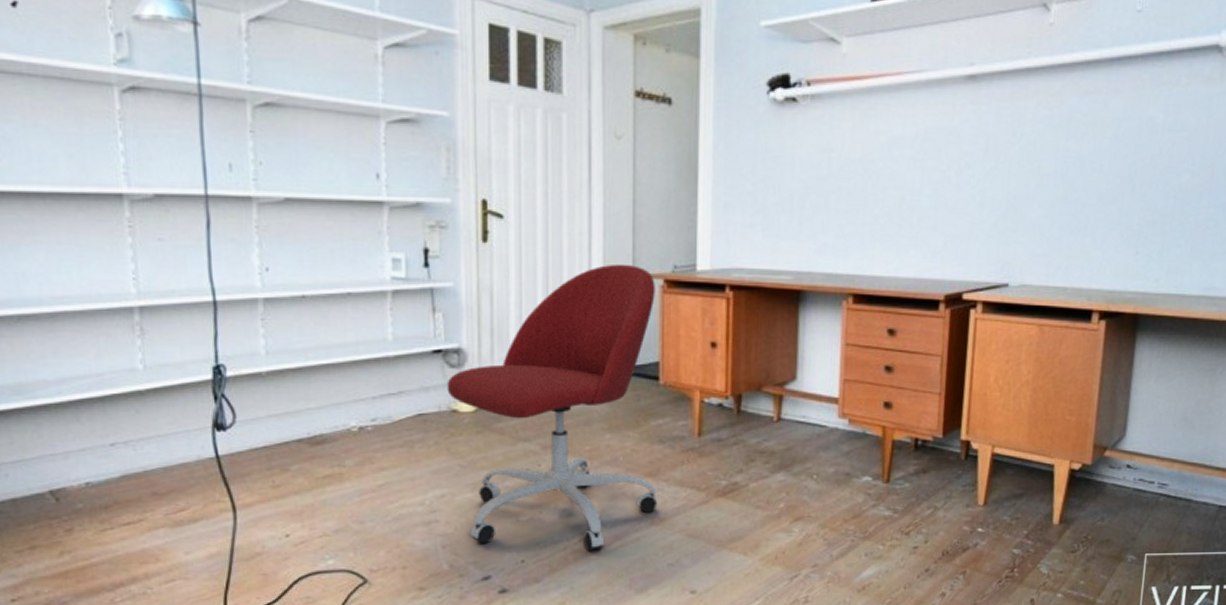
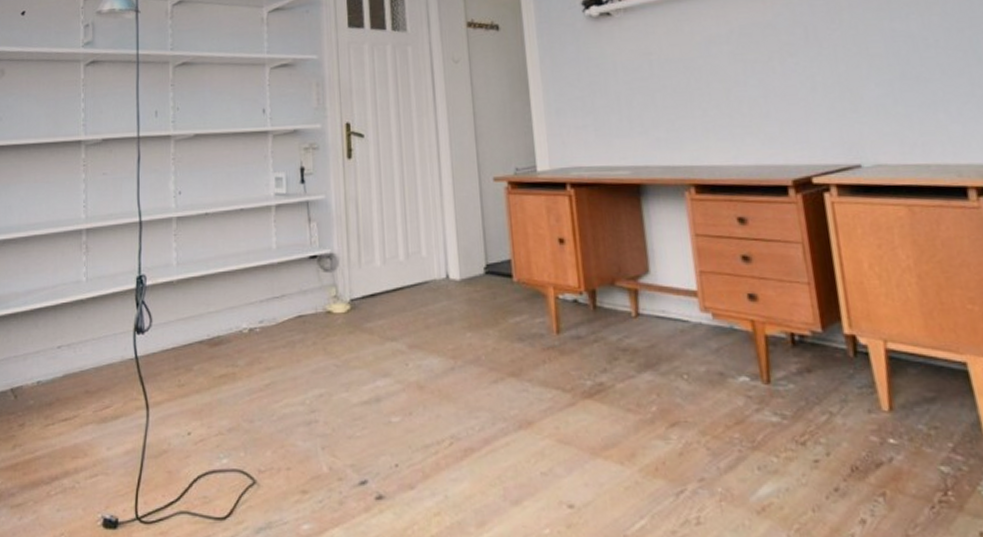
office chair: present [447,263,658,551] -> none [322,169,524,456]

